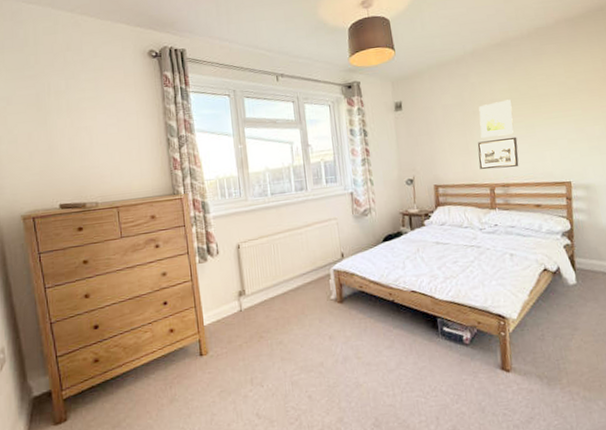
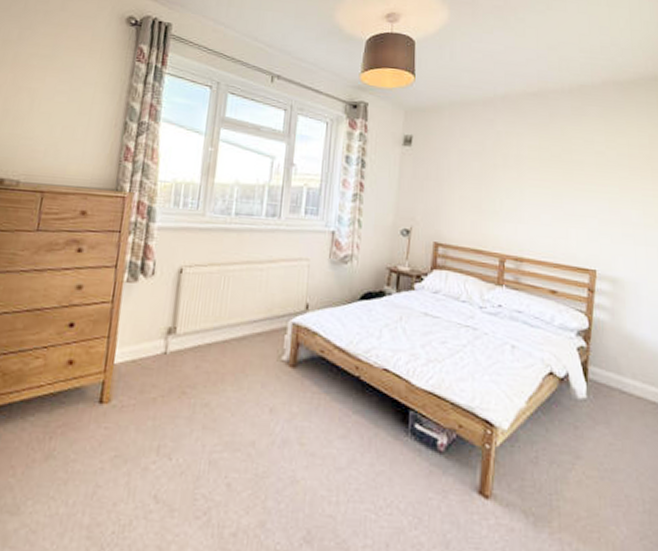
picture frame: present [477,136,519,170] -> none [491,201,540,241]
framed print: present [478,99,514,138] -> none [498,158,539,200]

